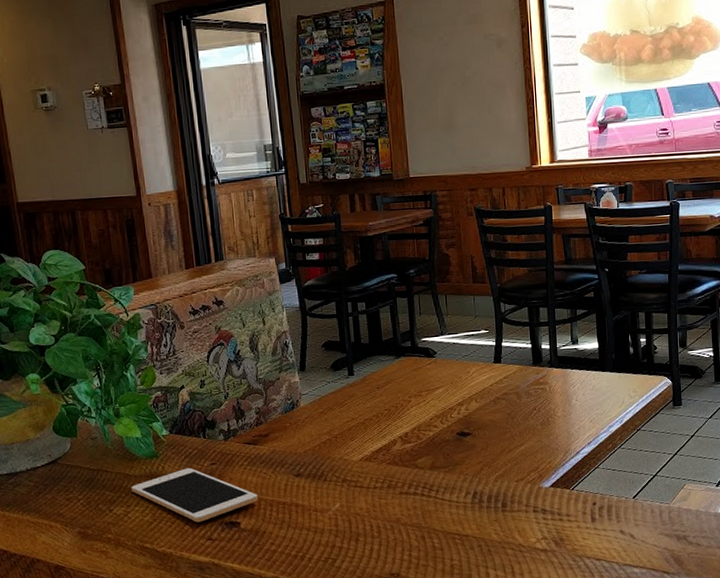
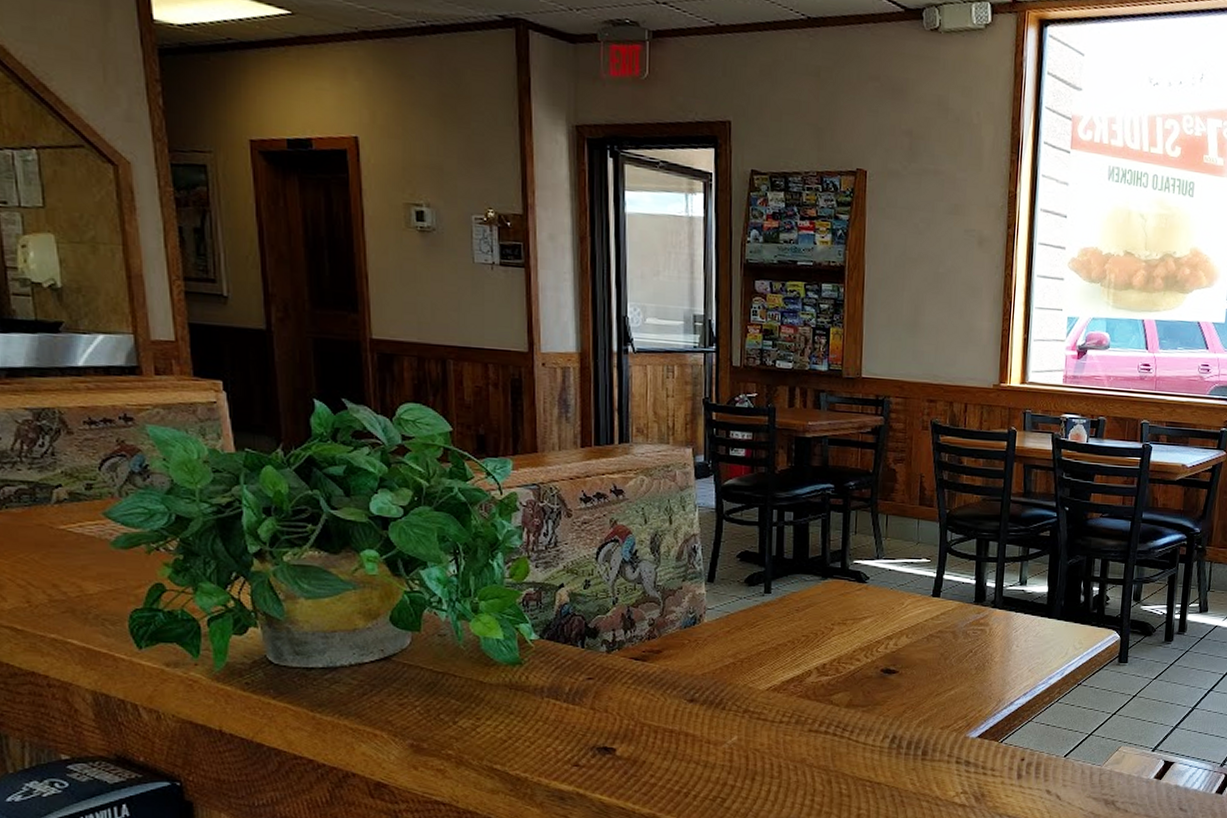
cell phone: present [131,467,258,523] -> none [484,680,641,745]

